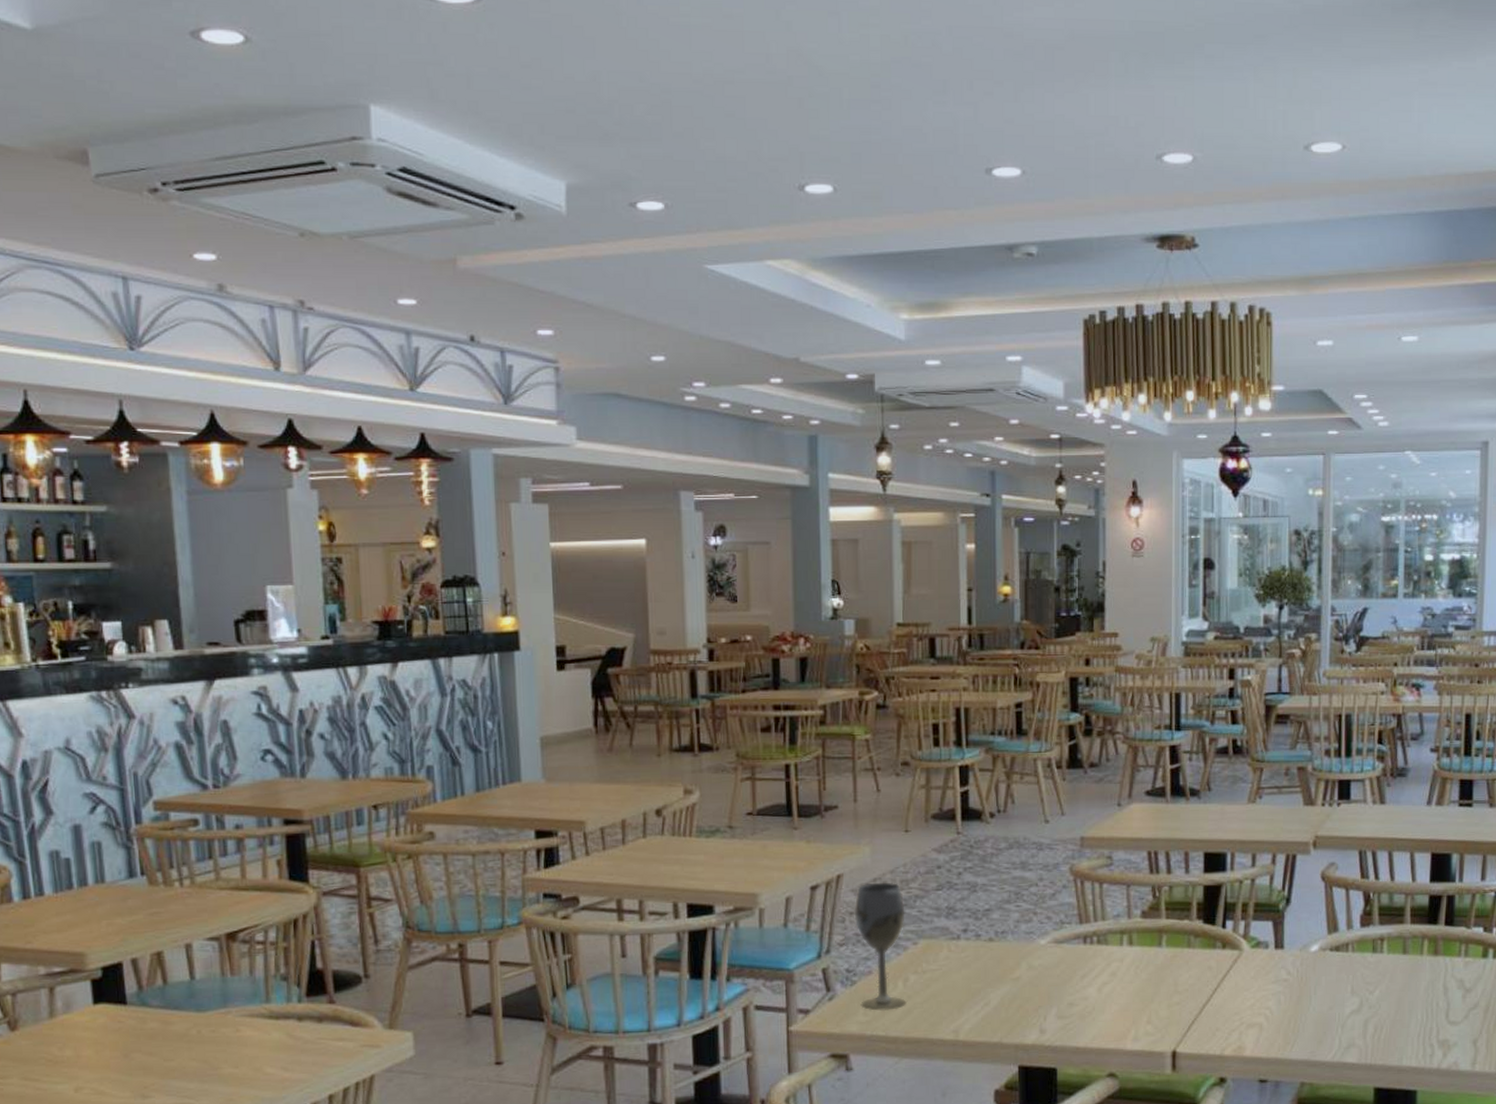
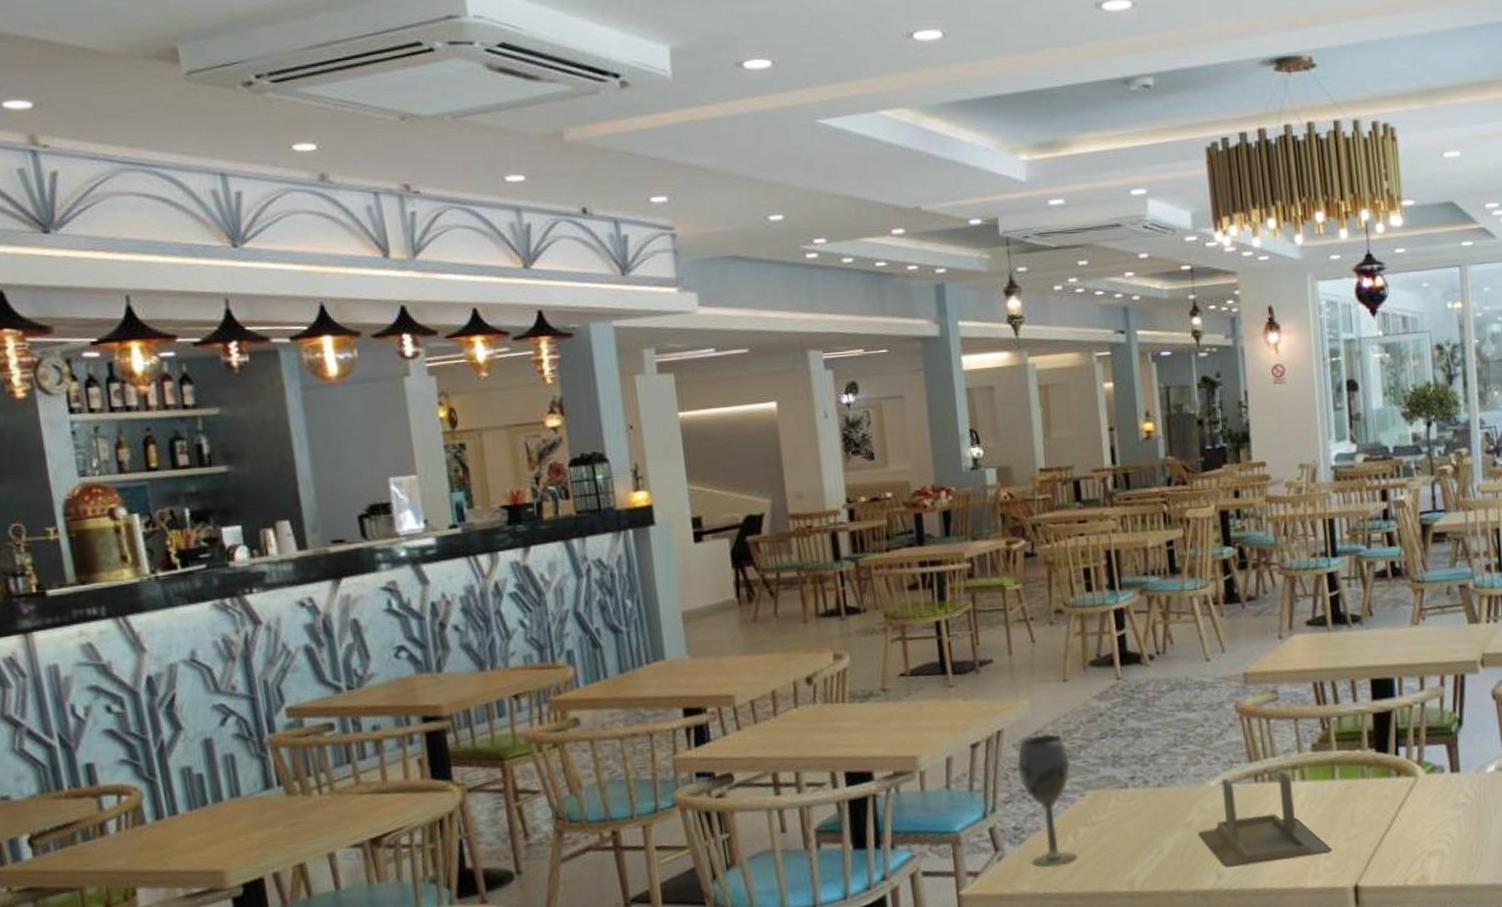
napkin holder: none [1024,935,1154,1025] -> present [1197,771,1332,868]

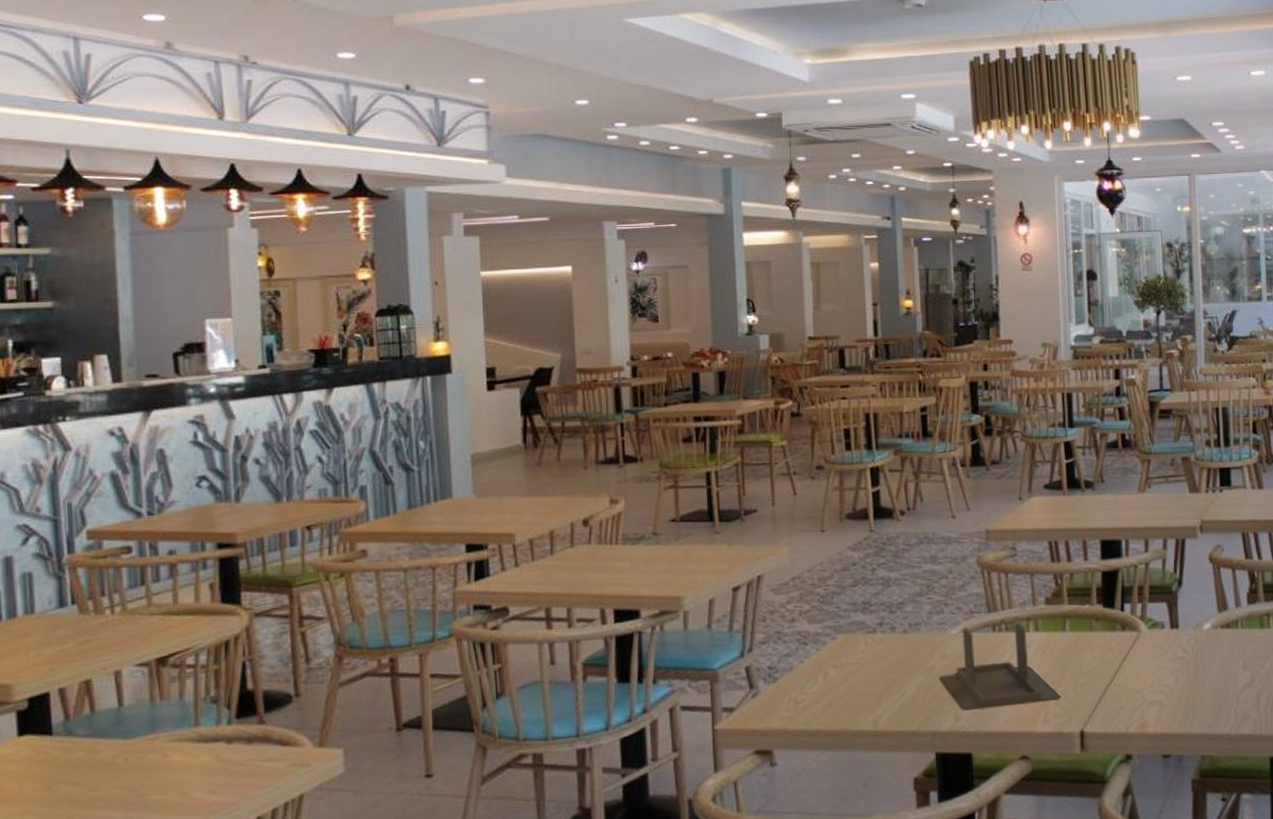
wine glass: present [1017,734,1079,868] -> none [774,581,828,706]

